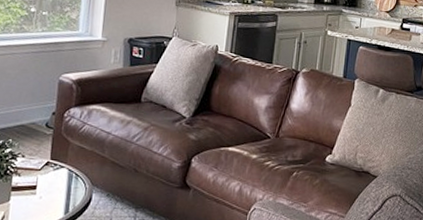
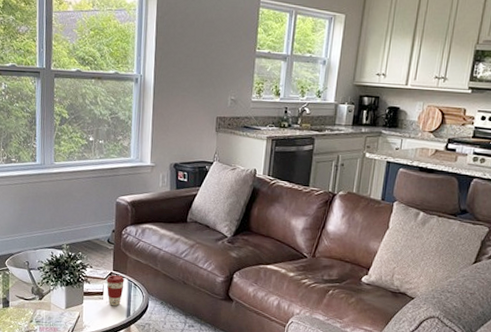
coffee cup: none [41,164,64,202] -> present [106,275,125,306]

